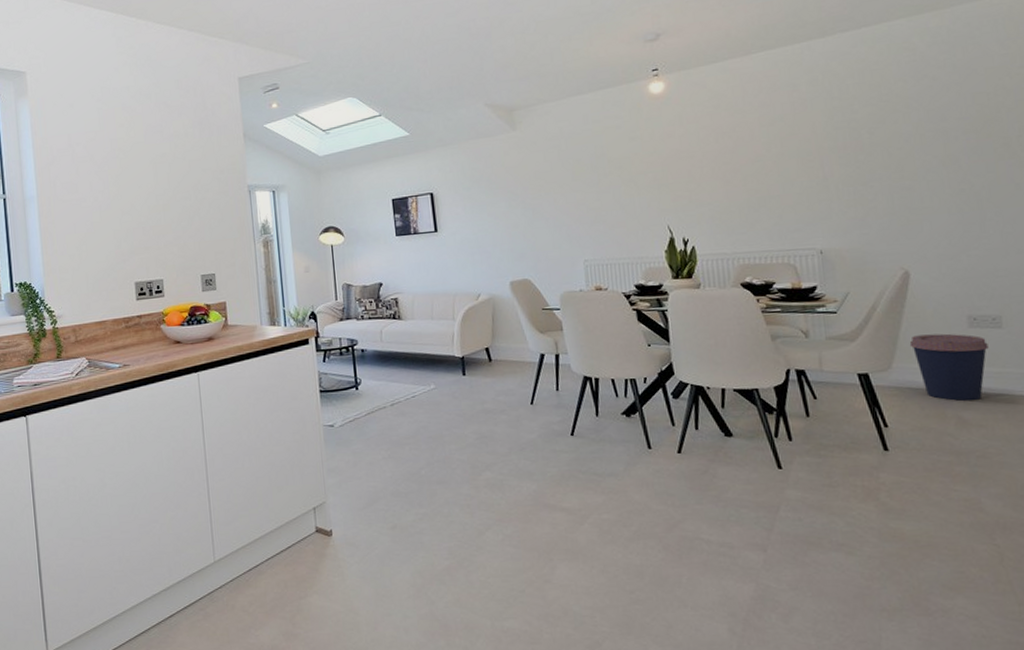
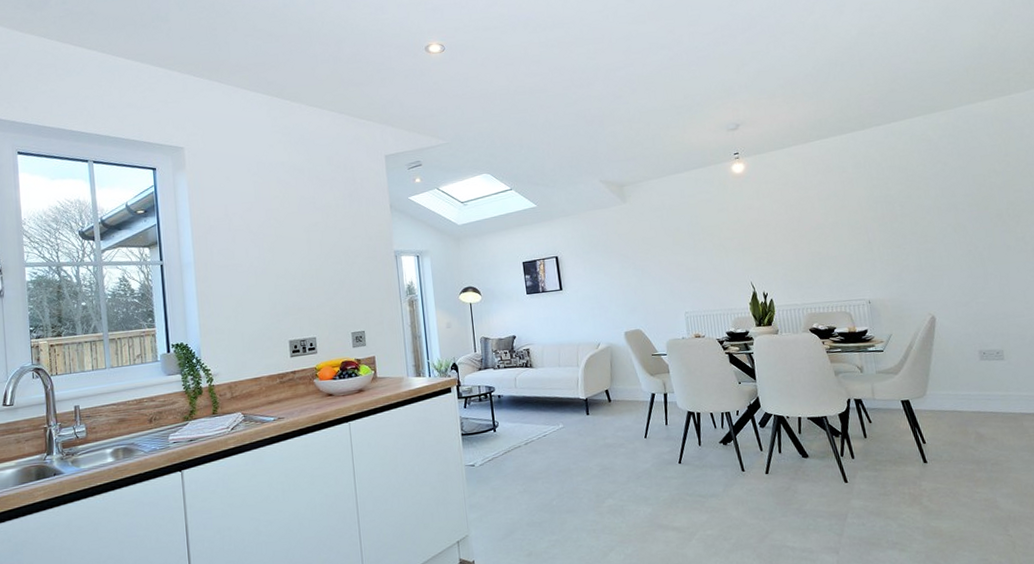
coffee cup: present [909,333,989,401] -> none [938,365,995,420]

